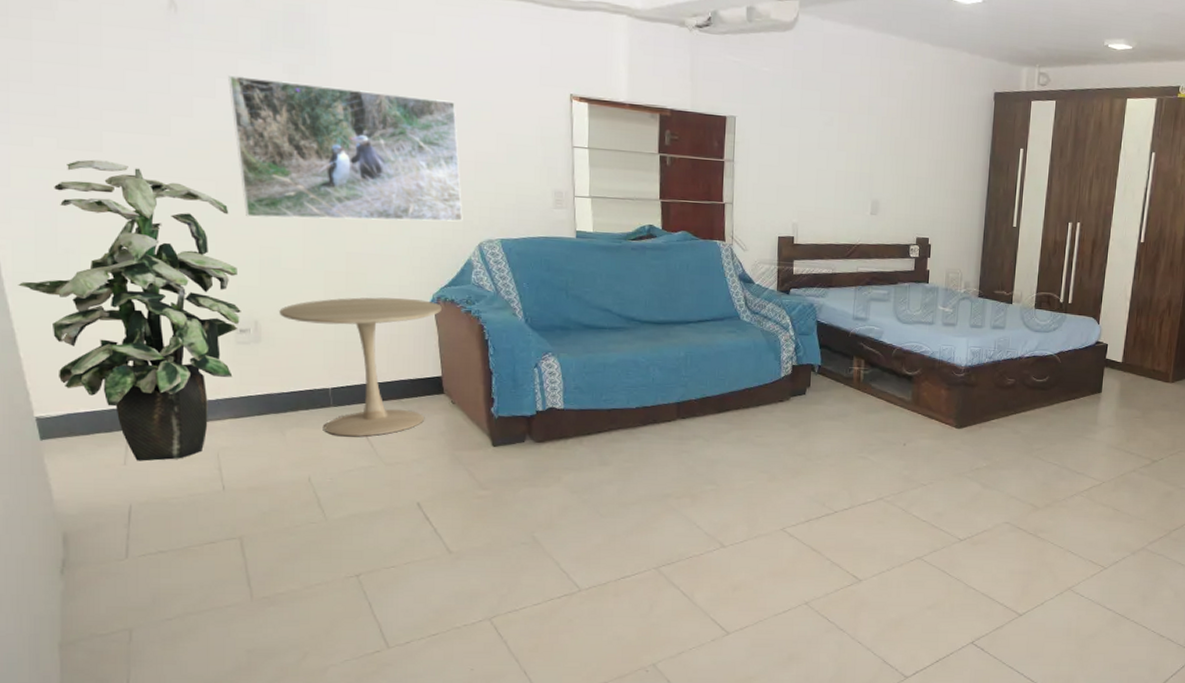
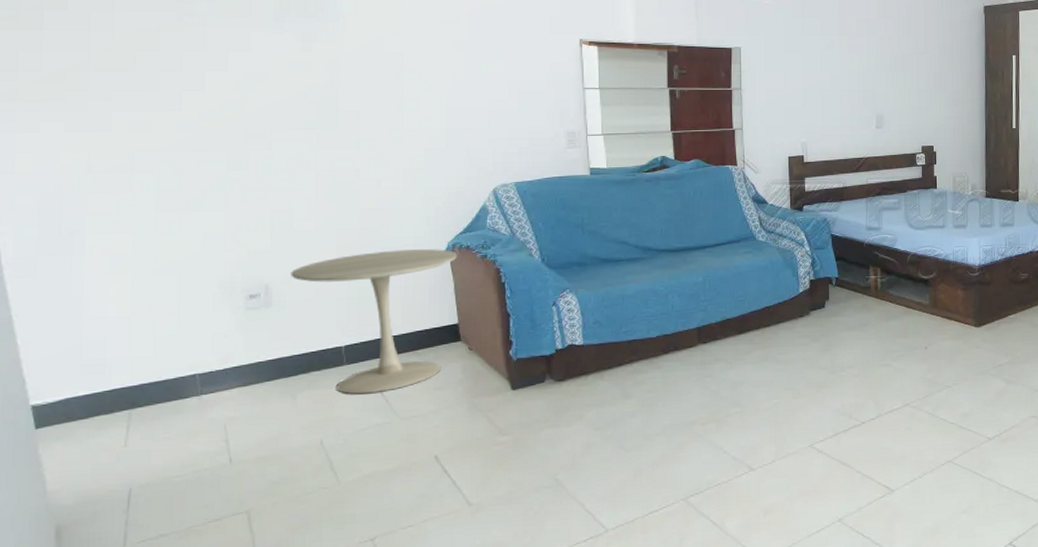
indoor plant: present [18,159,241,461] -> none [18,140,251,441]
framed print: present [228,75,463,222] -> none [241,47,477,183]

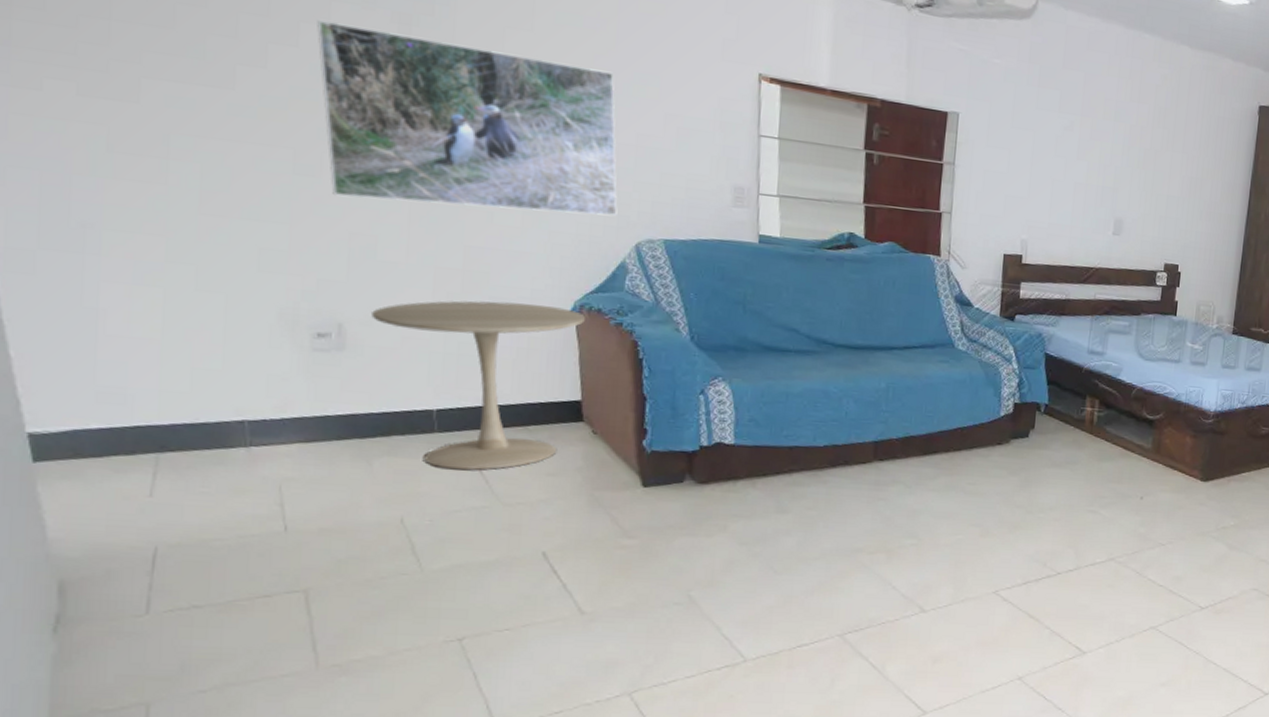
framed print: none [241,47,477,183] -> present [317,20,618,217]

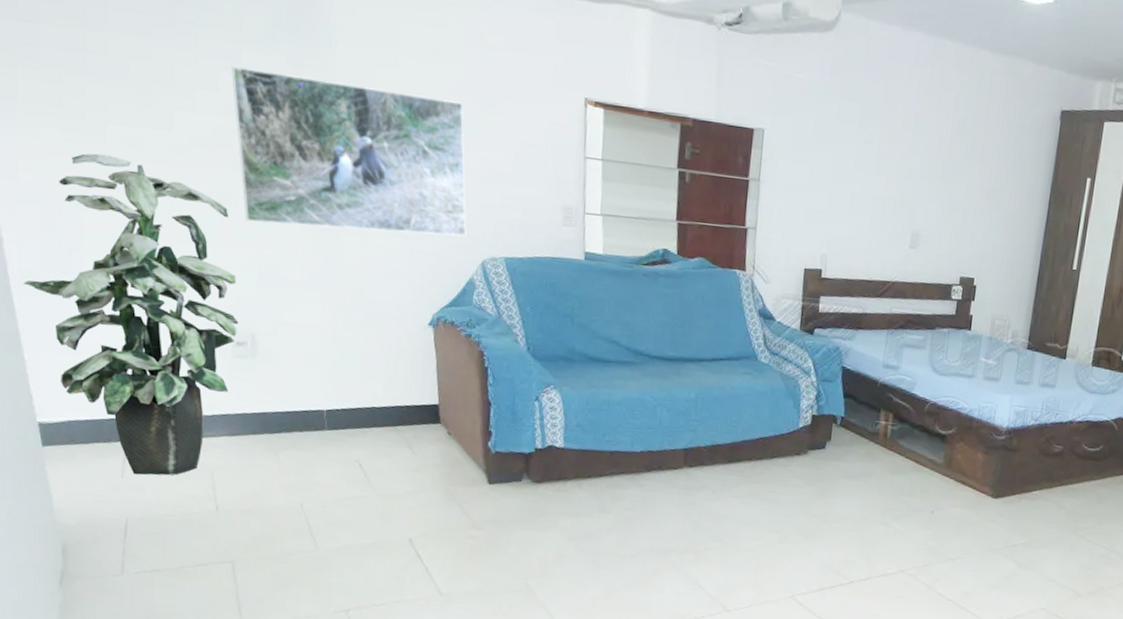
indoor plant: none [11,112,320,493] -> present [23,153,239,476]
side table: present [371,300,585,471] -> none [276,314,441,465]

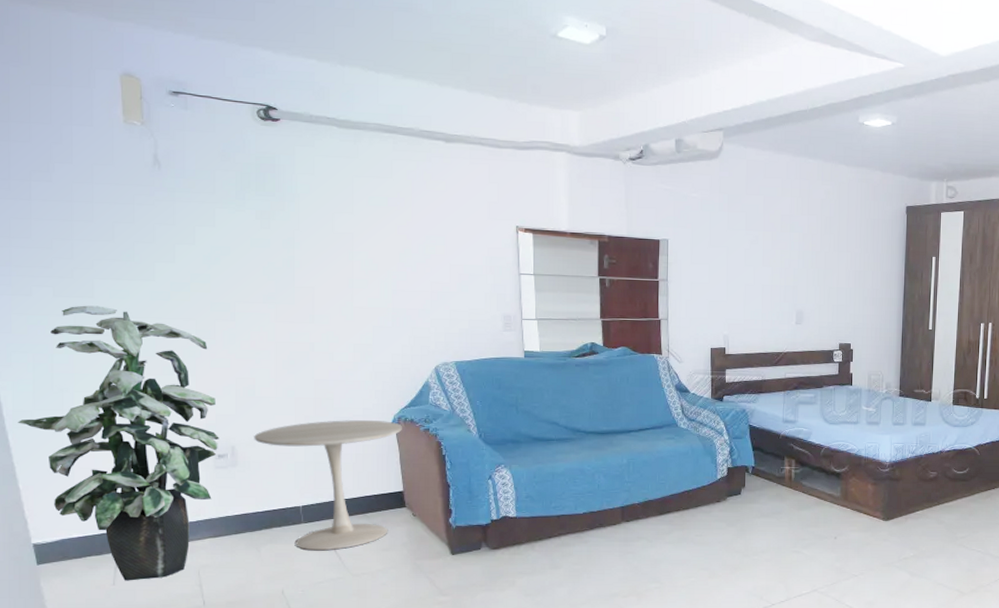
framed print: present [231,66,467,237] -> none [207,223,421,352]
side table: none [276,314,441,465] -> present [254,420,402,551]

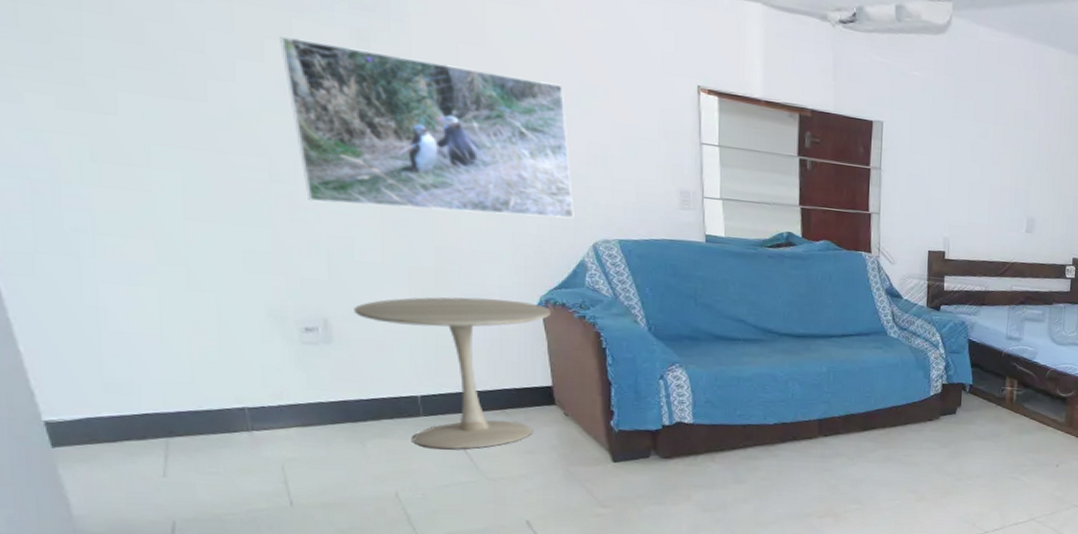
indoor plant: present [17,305,219,581] -> none [12,123,306,473]
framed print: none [207,223,421,352] -> present [280,36,574,219]

